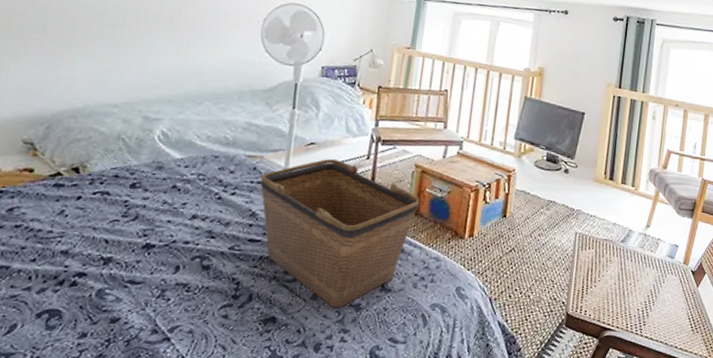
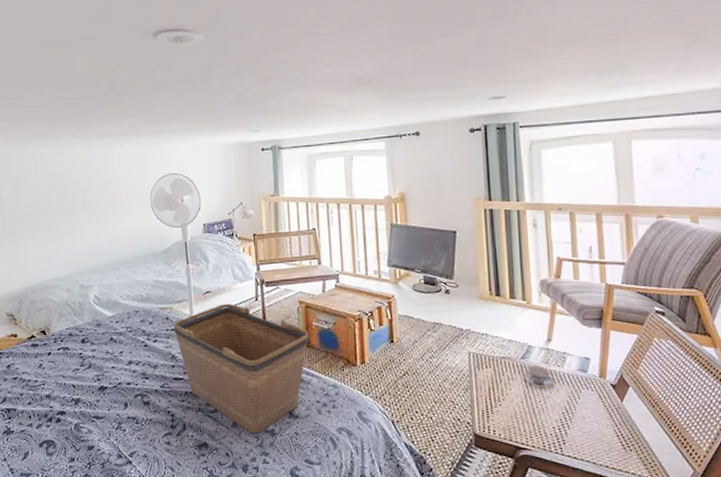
teacup: none [621,249,646,271] -> present [524,365,554,388]

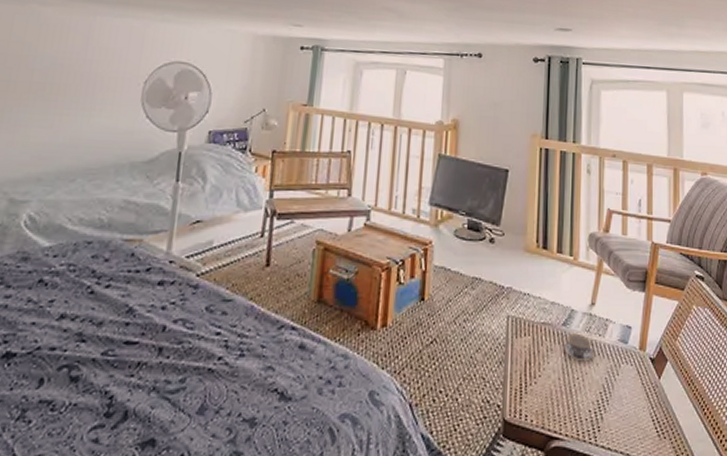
bicycle basket: present [173,303,309,434] -> none [138,238,323,424]

